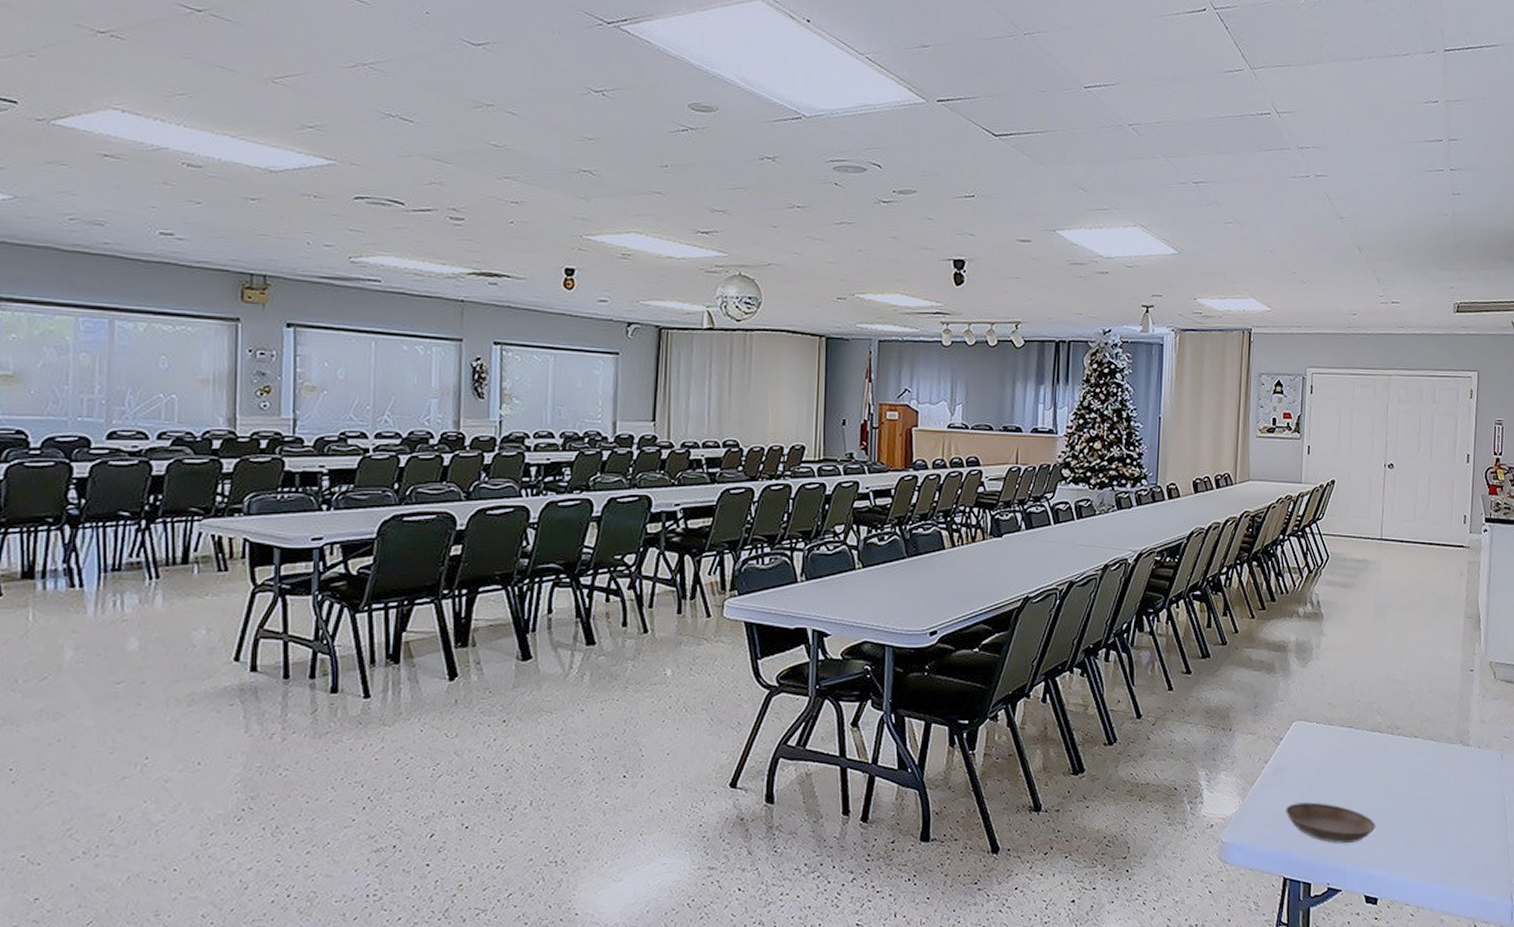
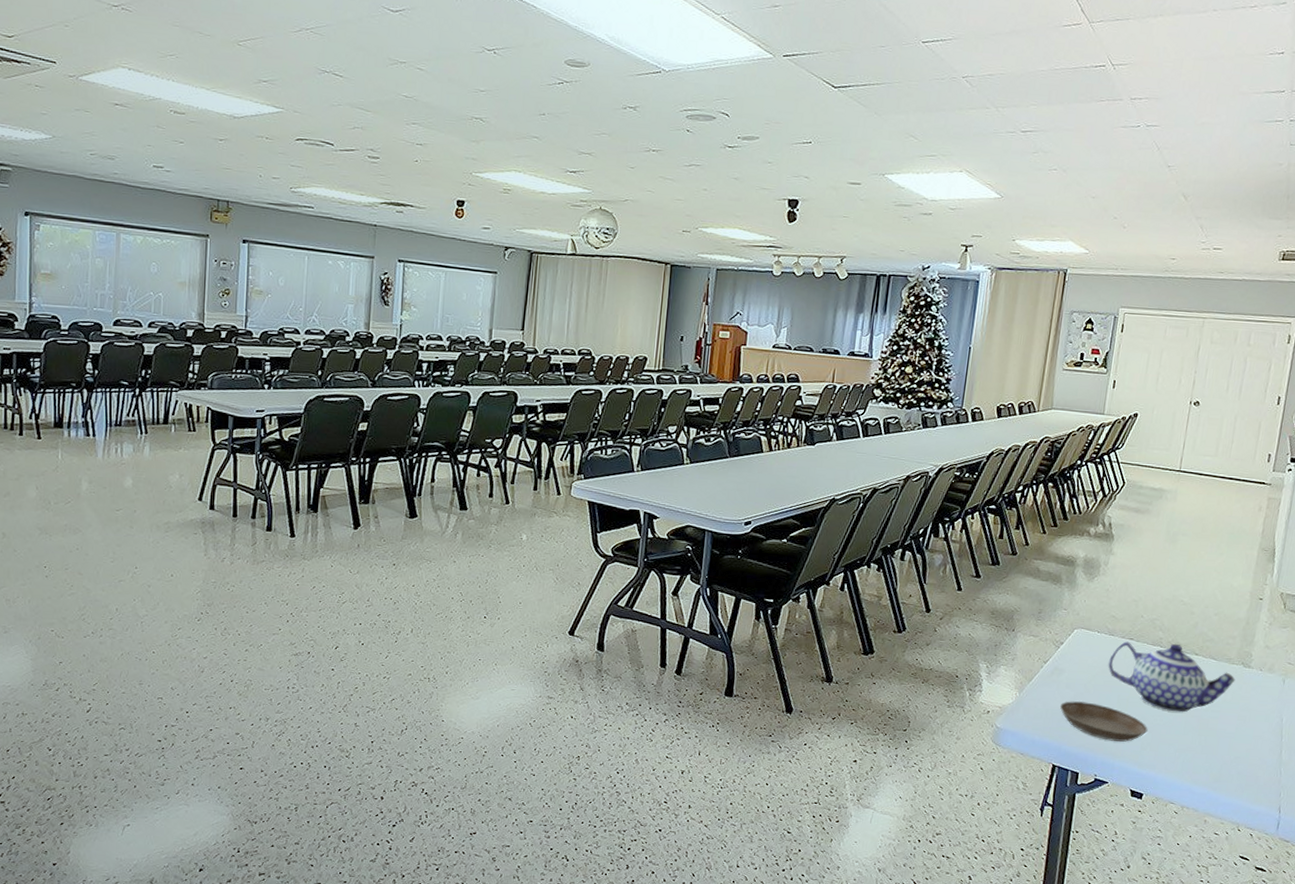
teapot: none [1330,727,1456,803] -> present [1108,641,1236,713]

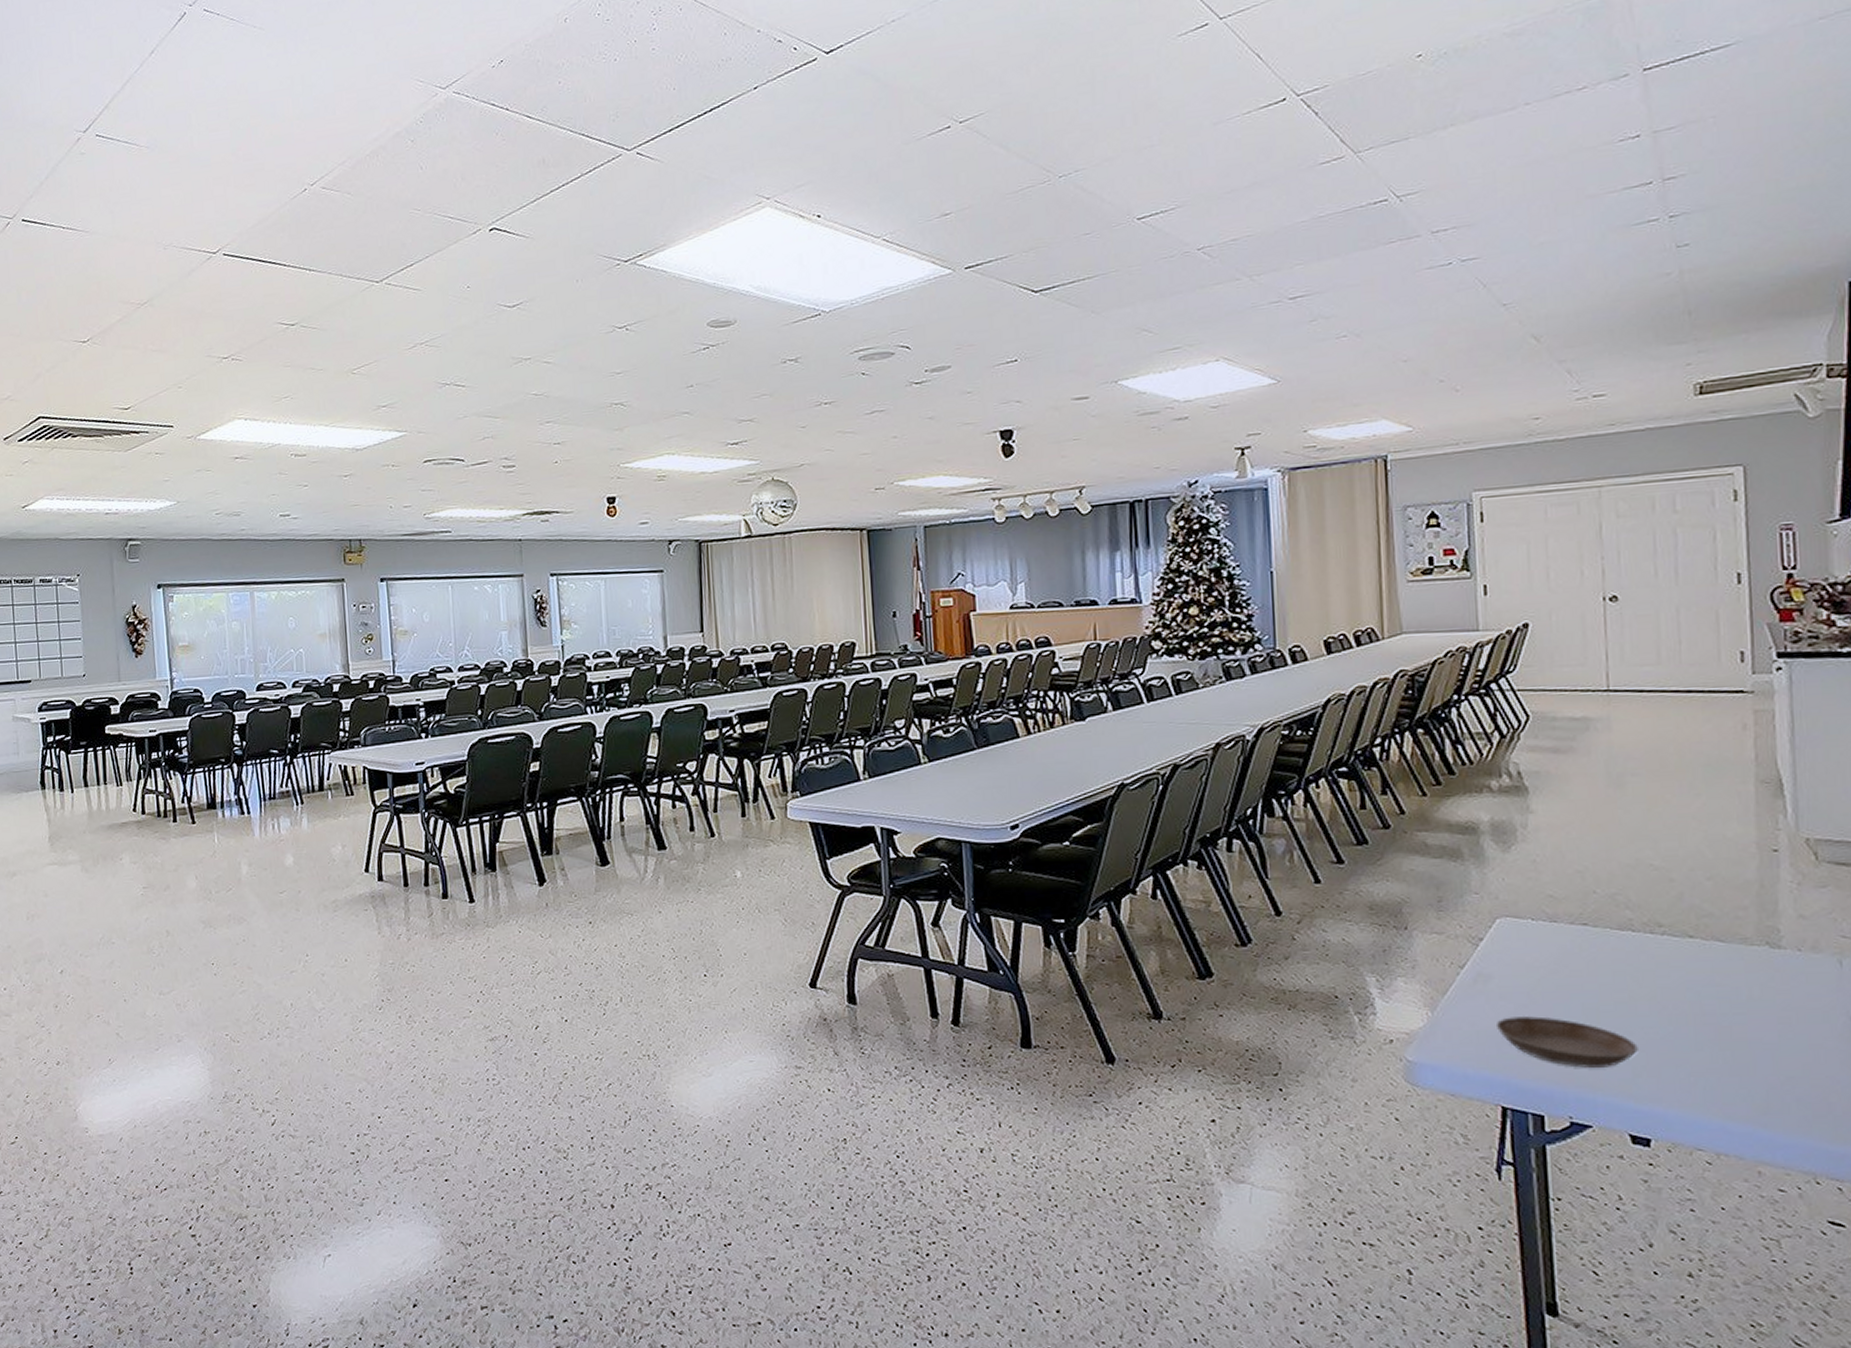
teapot: present [1108,641,1236,713] -> none [1557,924,1761,1020]

